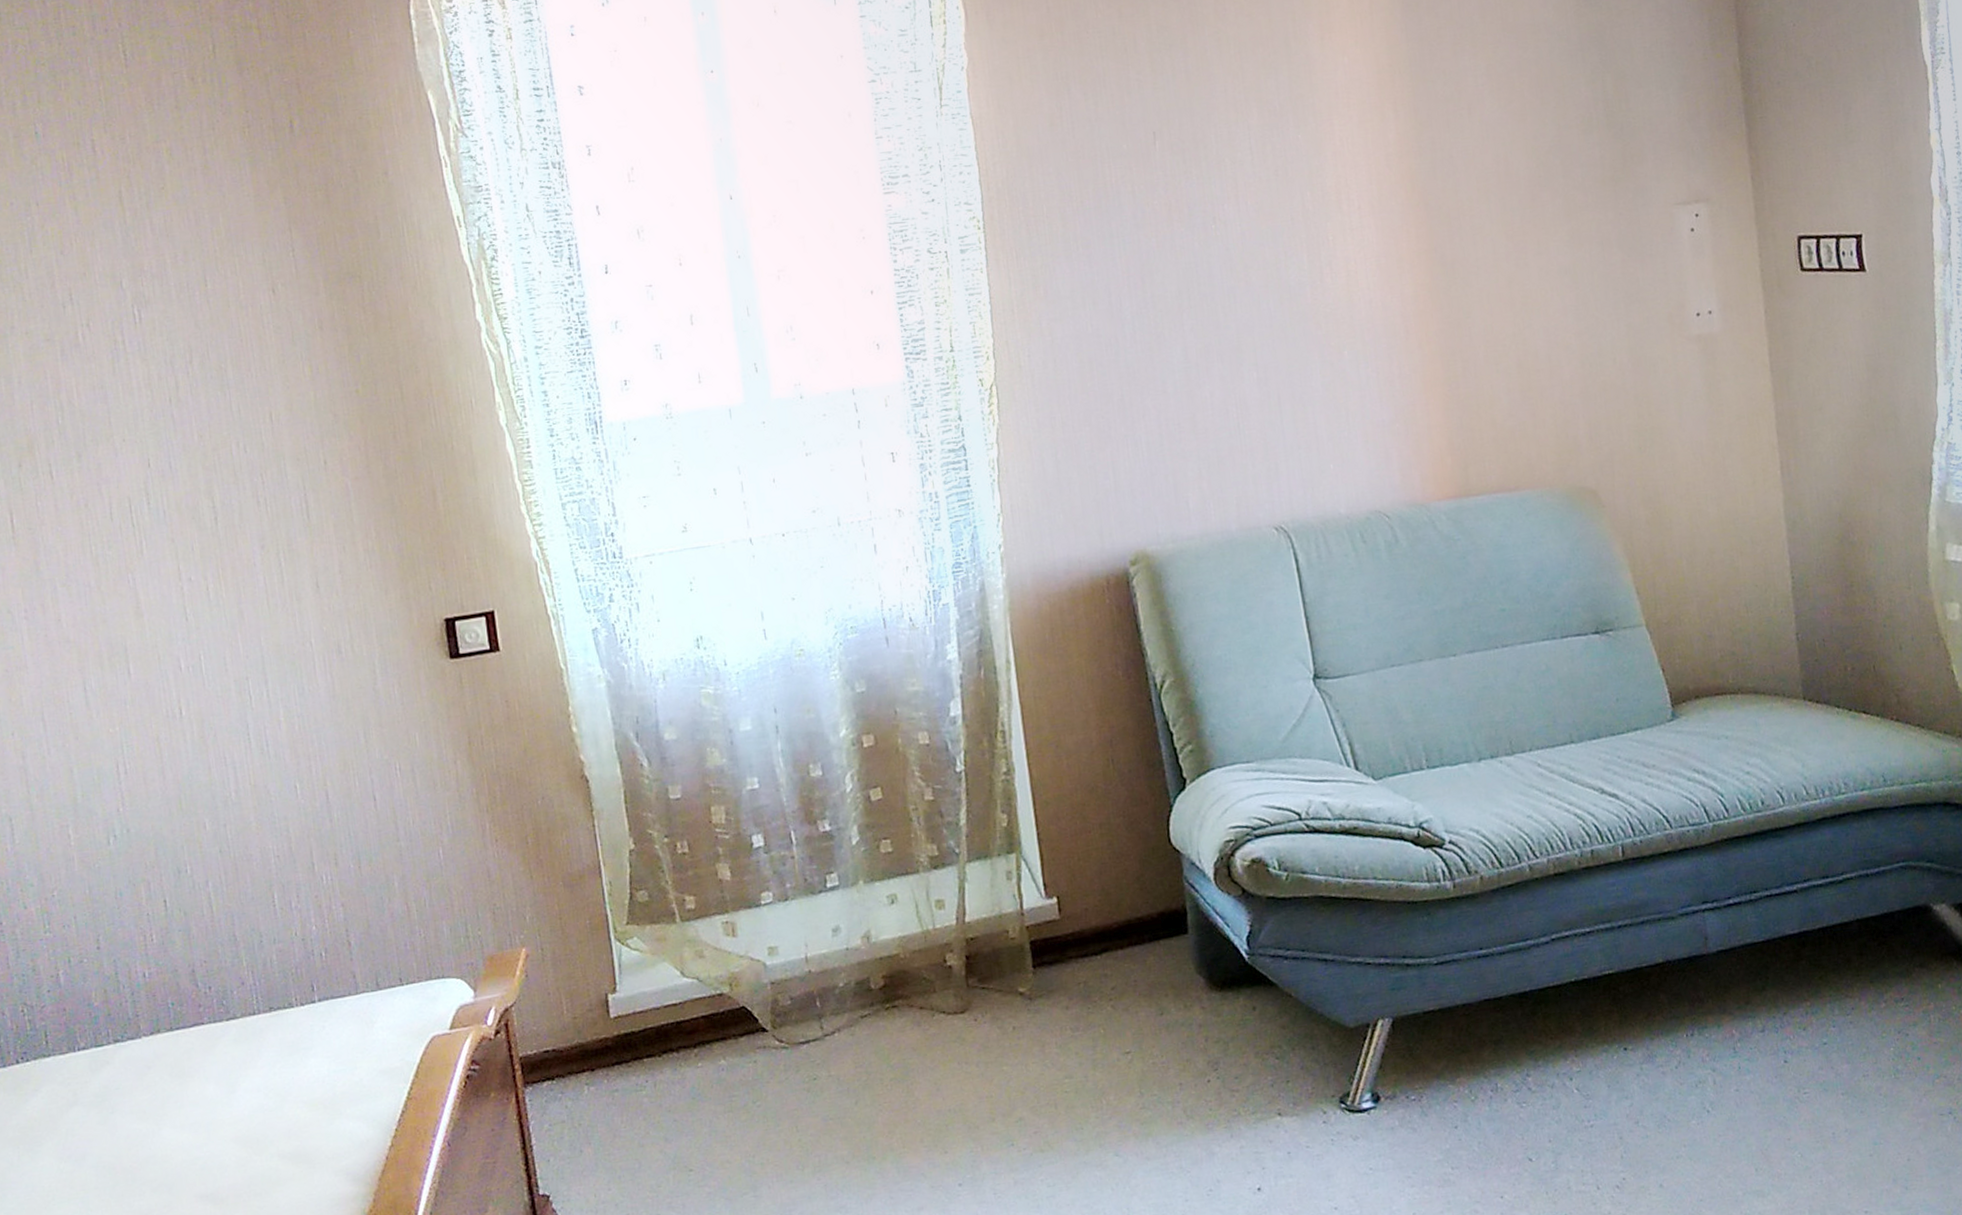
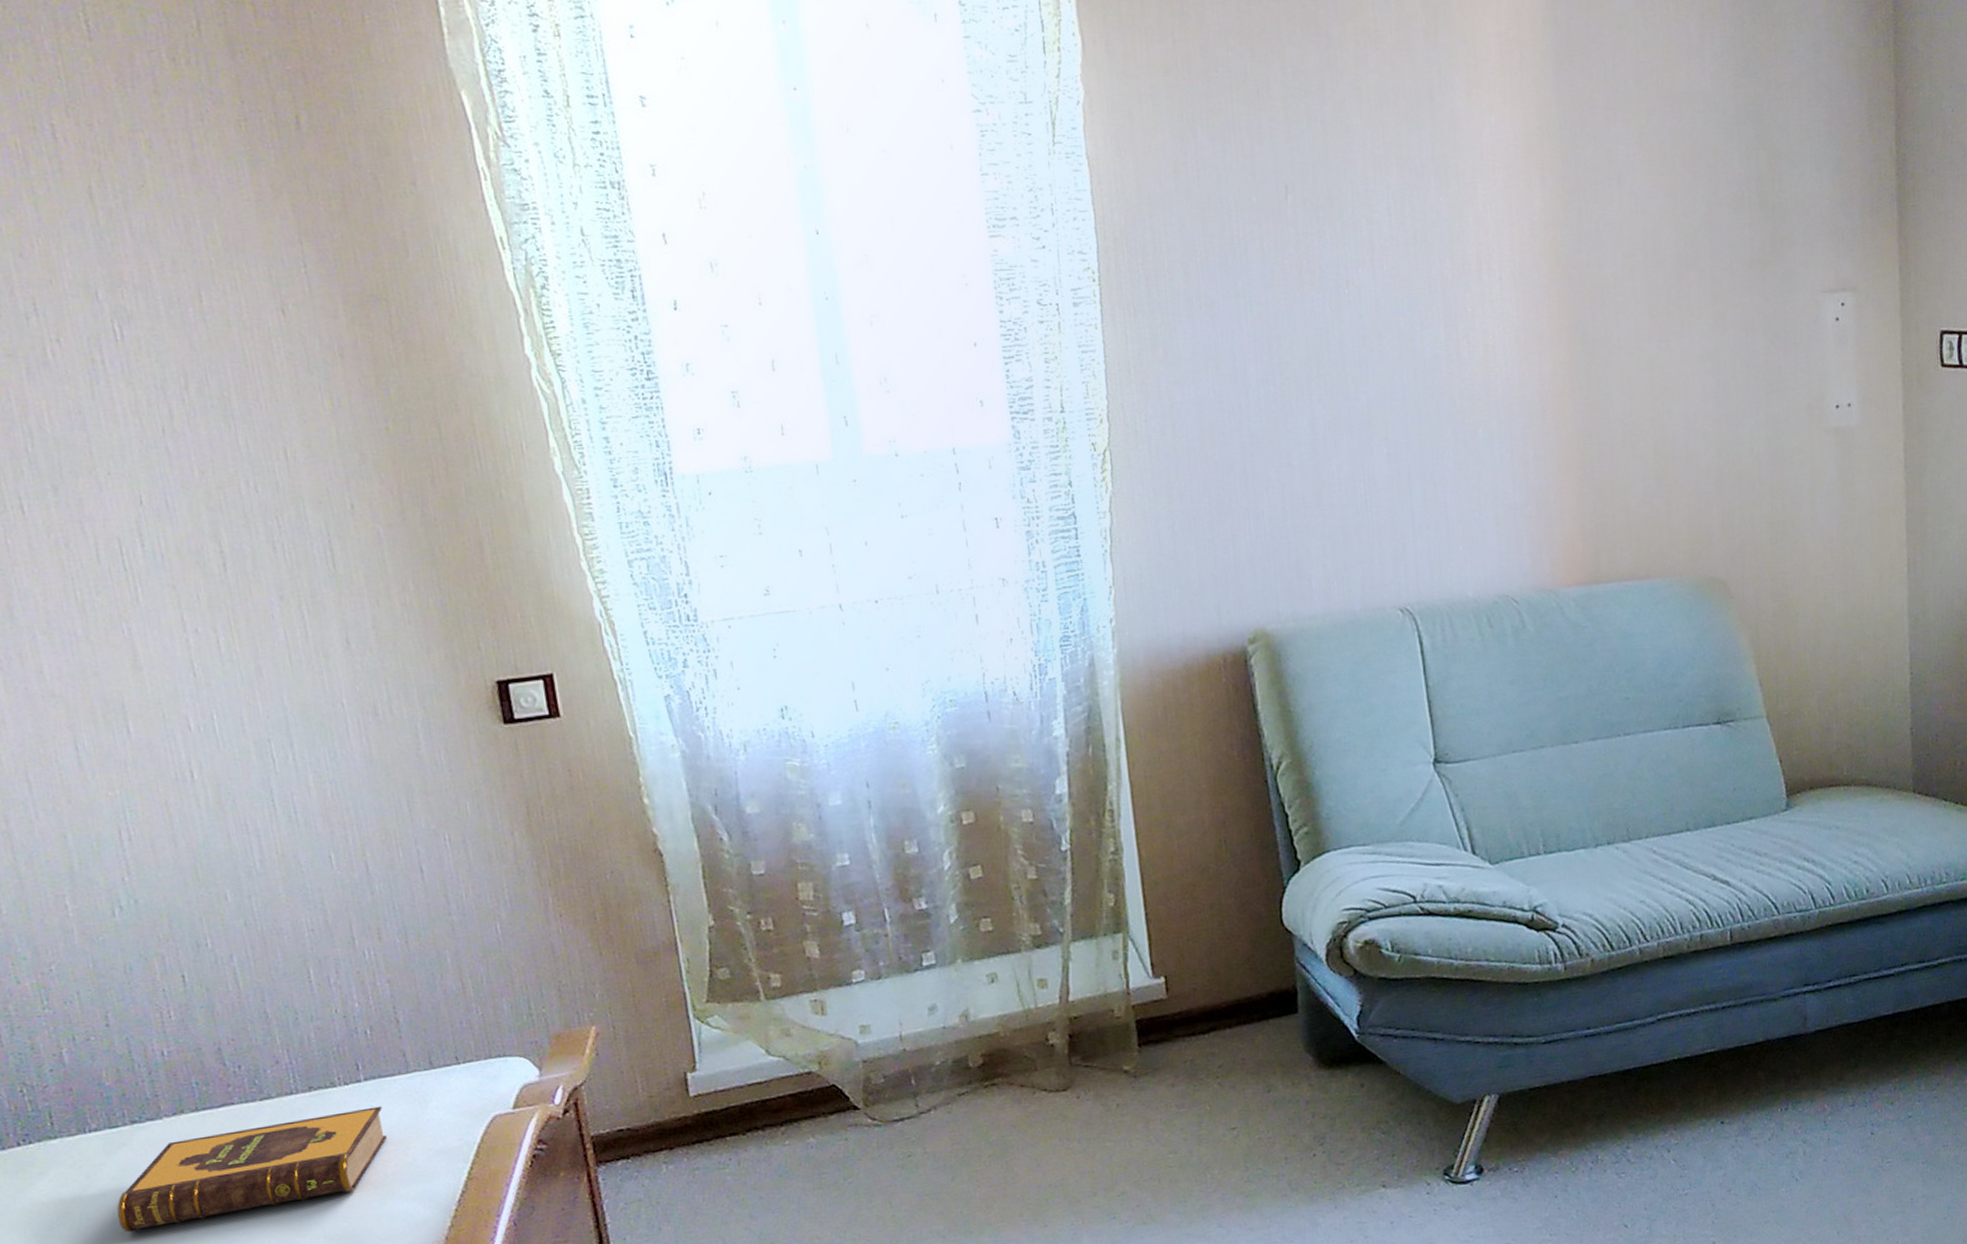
hardback book: none [98,1026,337,1149] -> present [117,1106,388,1233]

